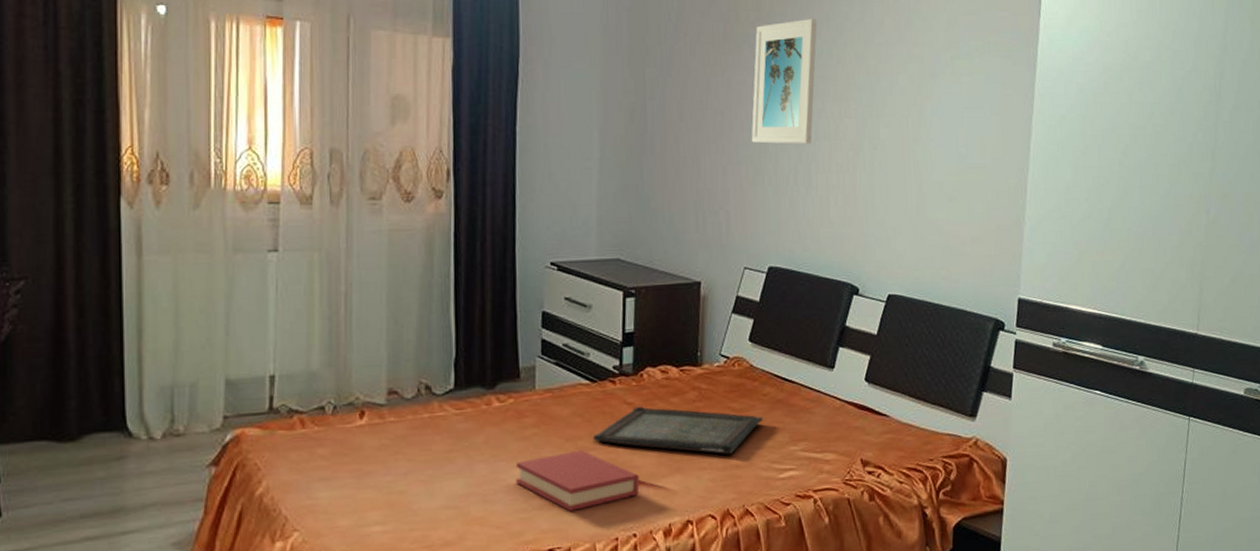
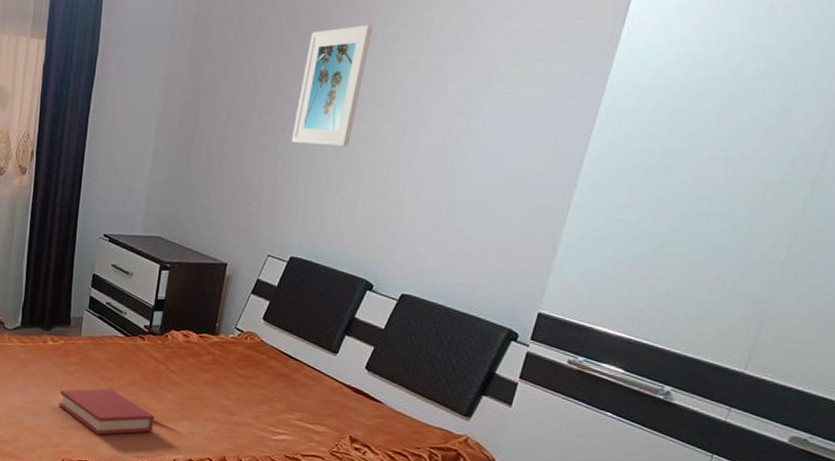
serving tray: present [592,406,764,455] -> none [121,361,266,413]

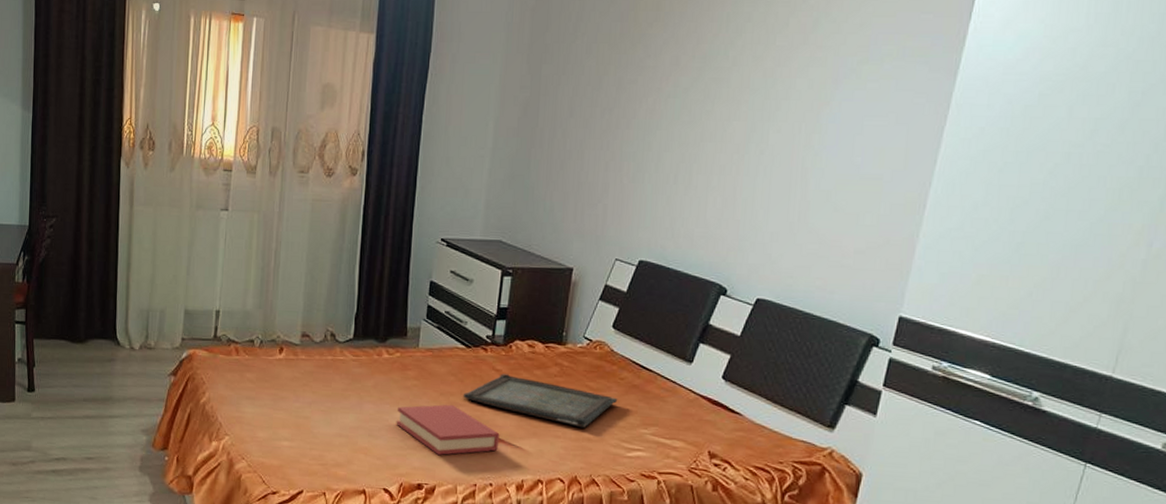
serving tray: none [121,361,266,413] -> present [463,374,618,429]
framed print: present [291,24,373,147] -> none [636,18,716,145]

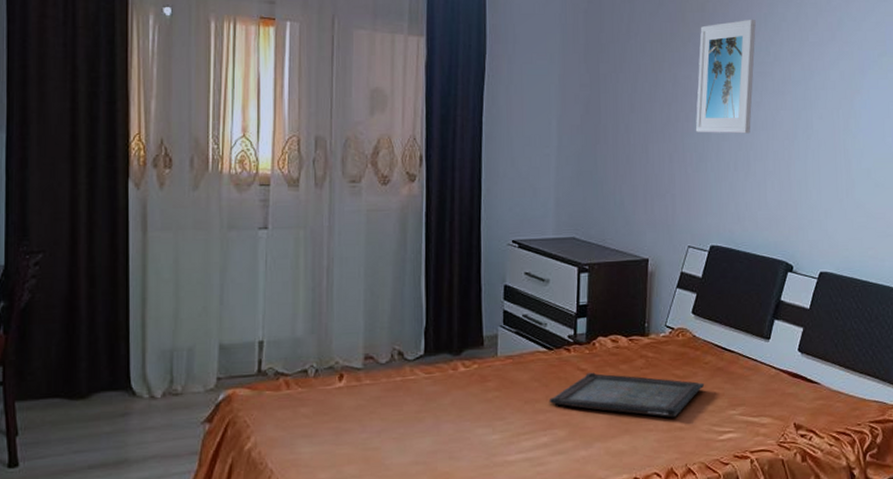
hardback book: present [396,404,500,455] -> none [479,411,591,468]
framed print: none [636,18,716,145] -> present [695,19,756,134]

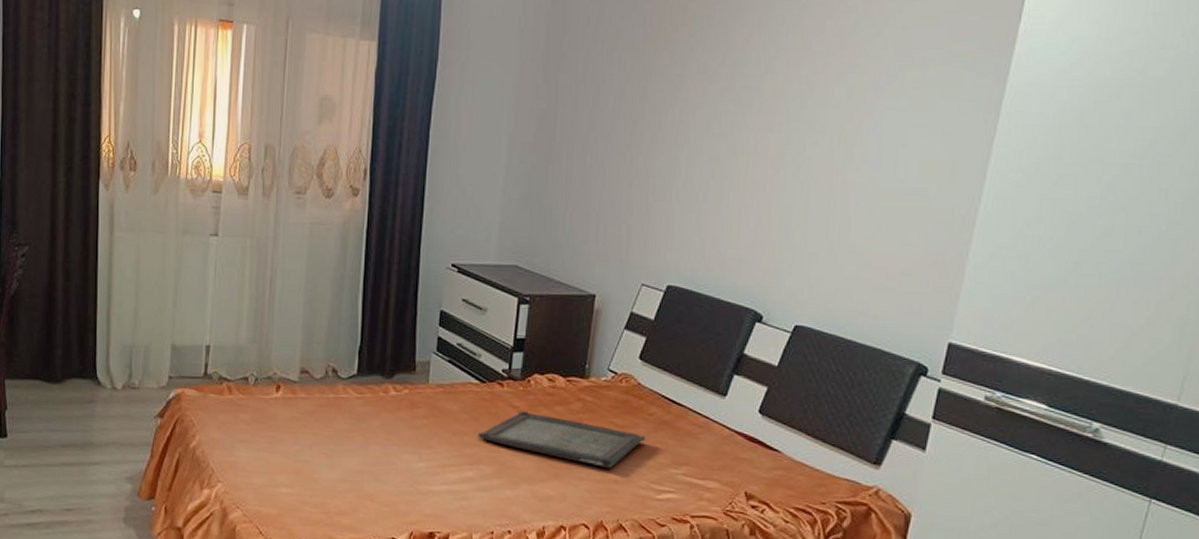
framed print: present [695,19,756,134] -> none [662,22,747,159]

